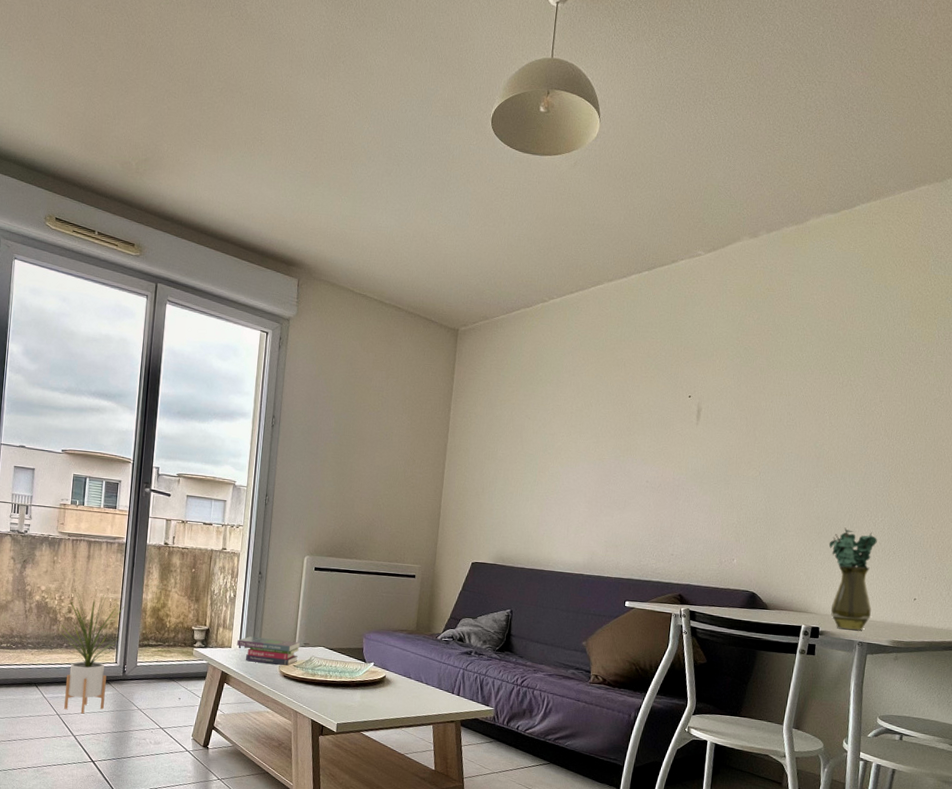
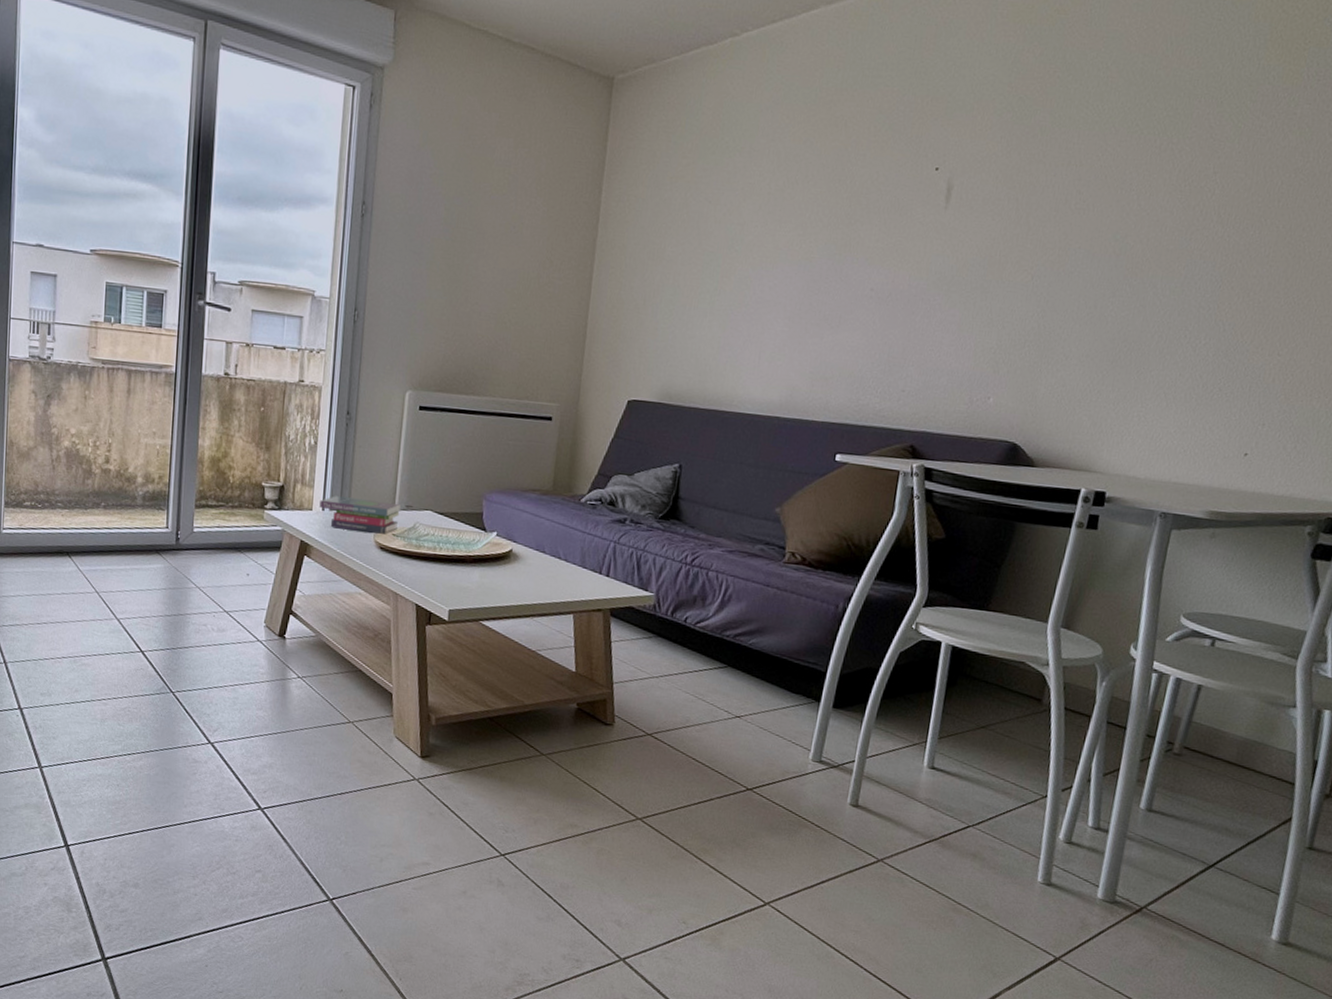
house plant: present [57,592,127,714] -> none [93,437,178,592]
vase: present [828,527,878,630] -> none [1123,353,1197,497]

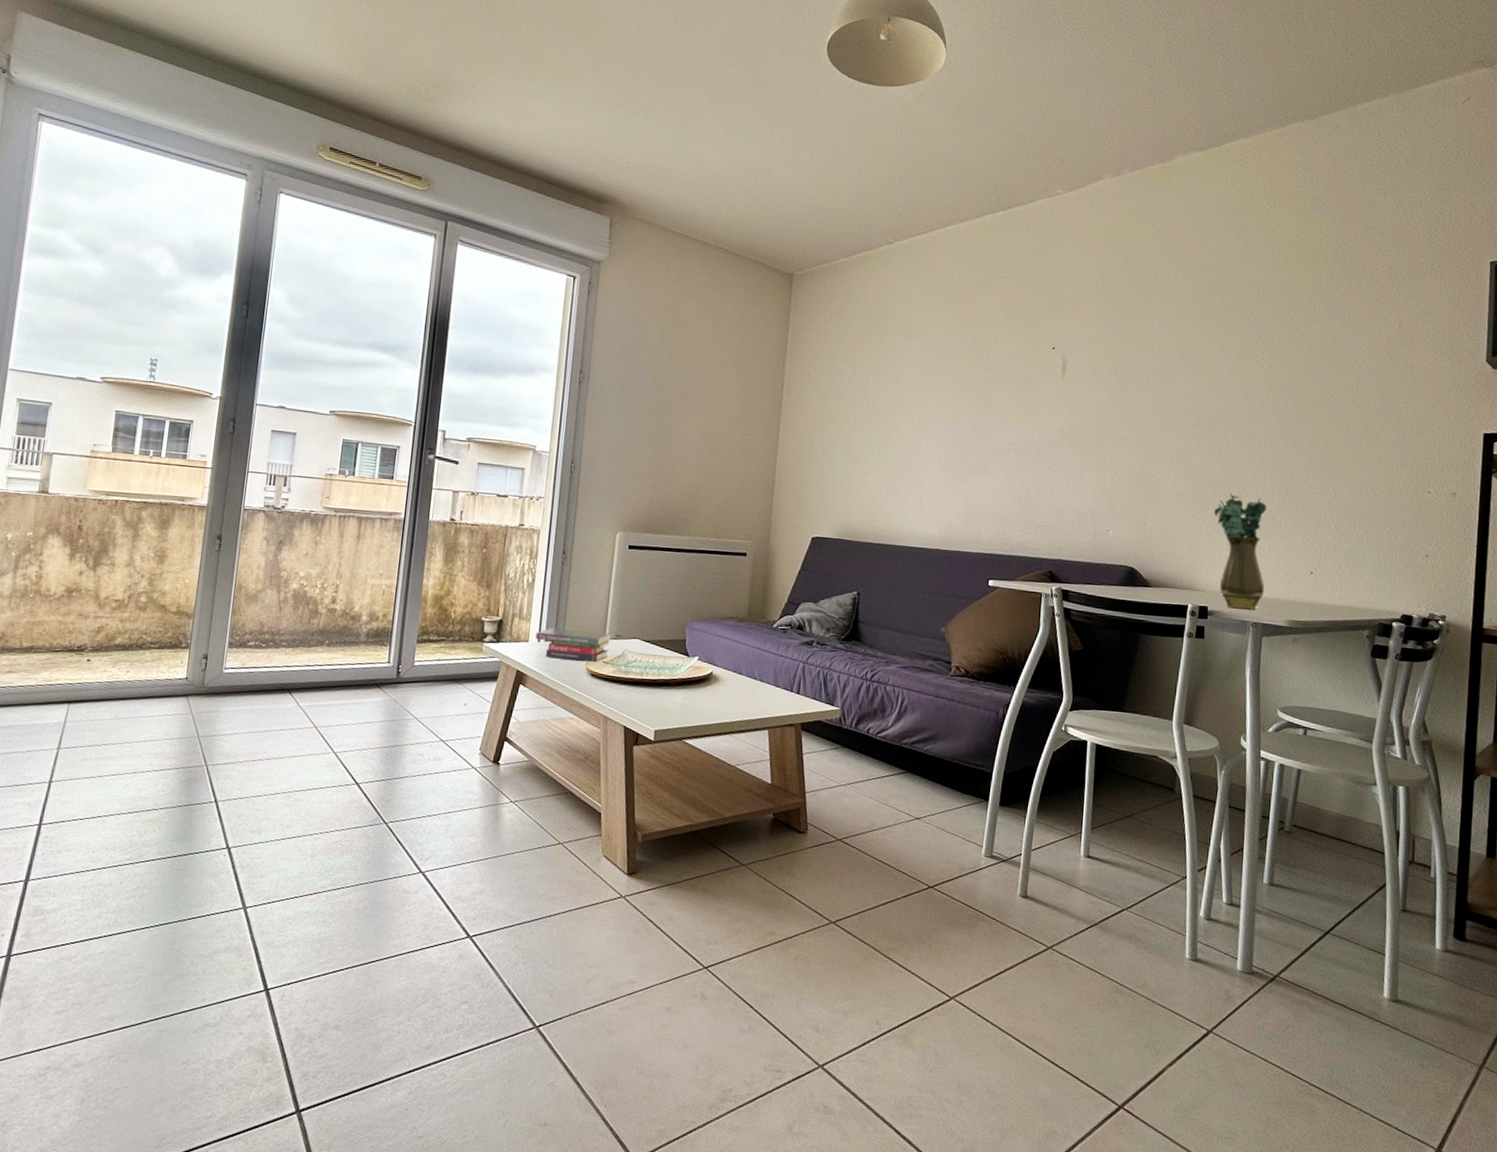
vase: none [1123,353,1197,497] -> present [1213,493,1267,609]

